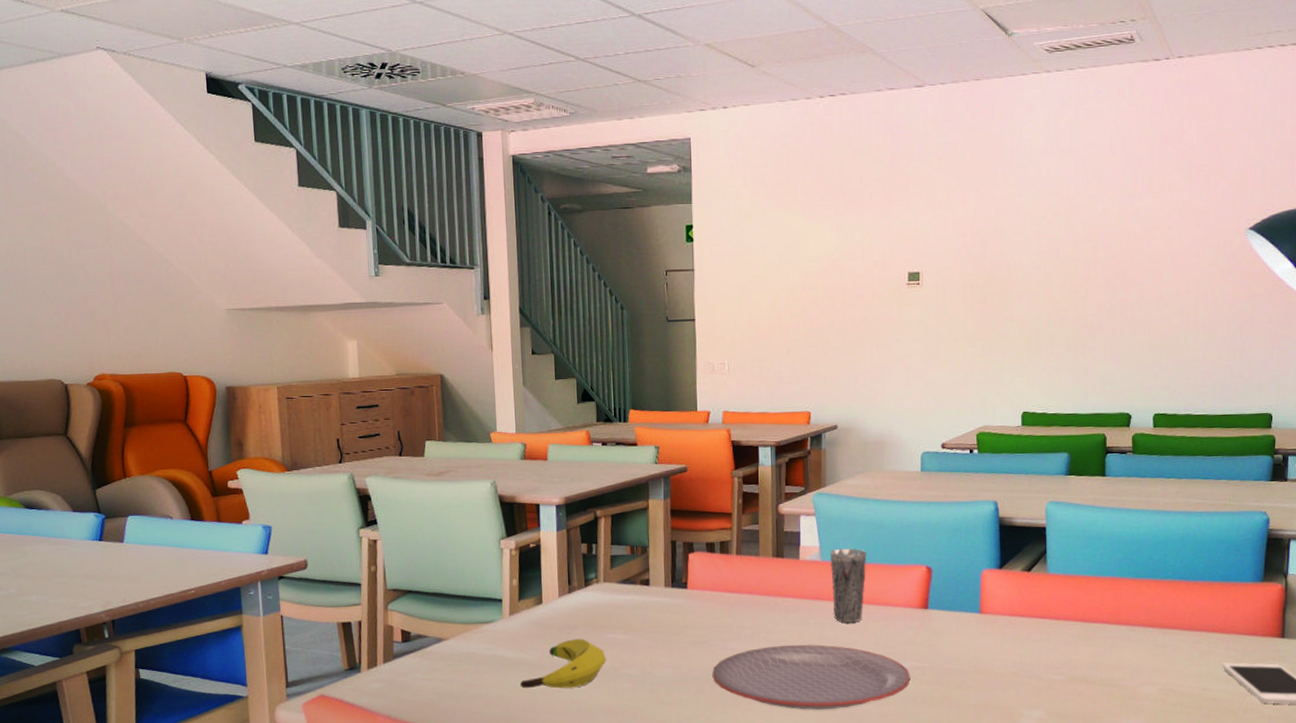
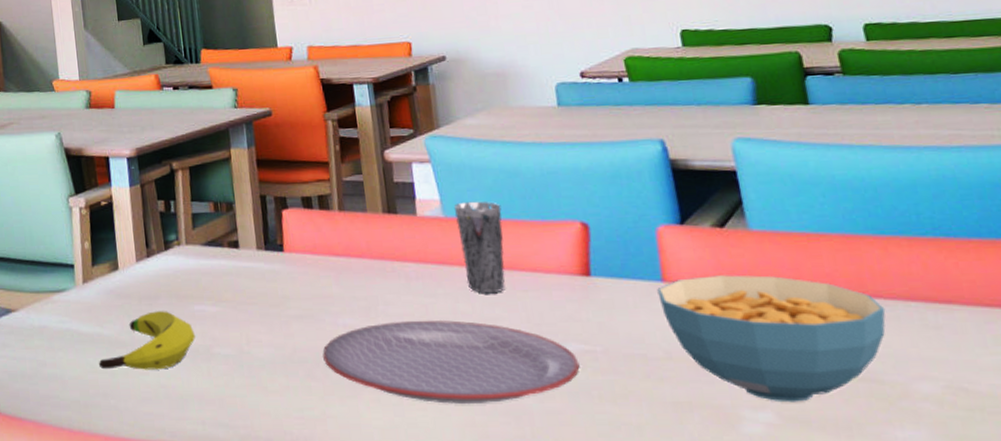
cereal bowl: none [975,608,1132,703] -> present [657,275,886,403]

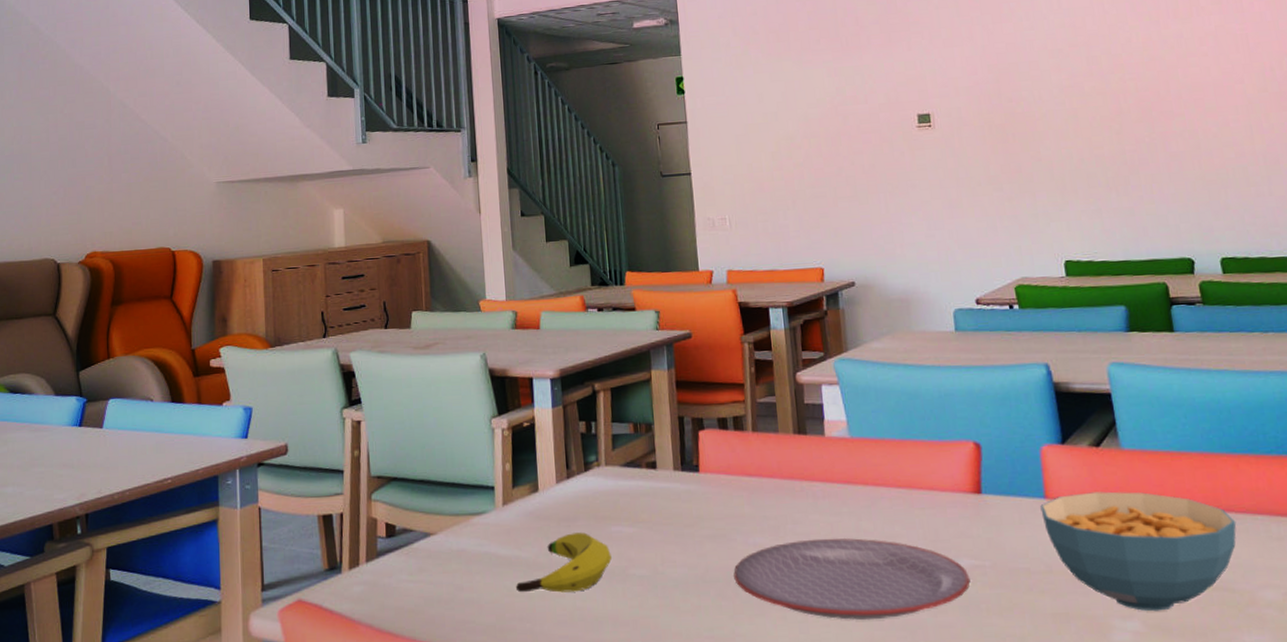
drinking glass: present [454,200,505,293] -> none [859,421,905,511]

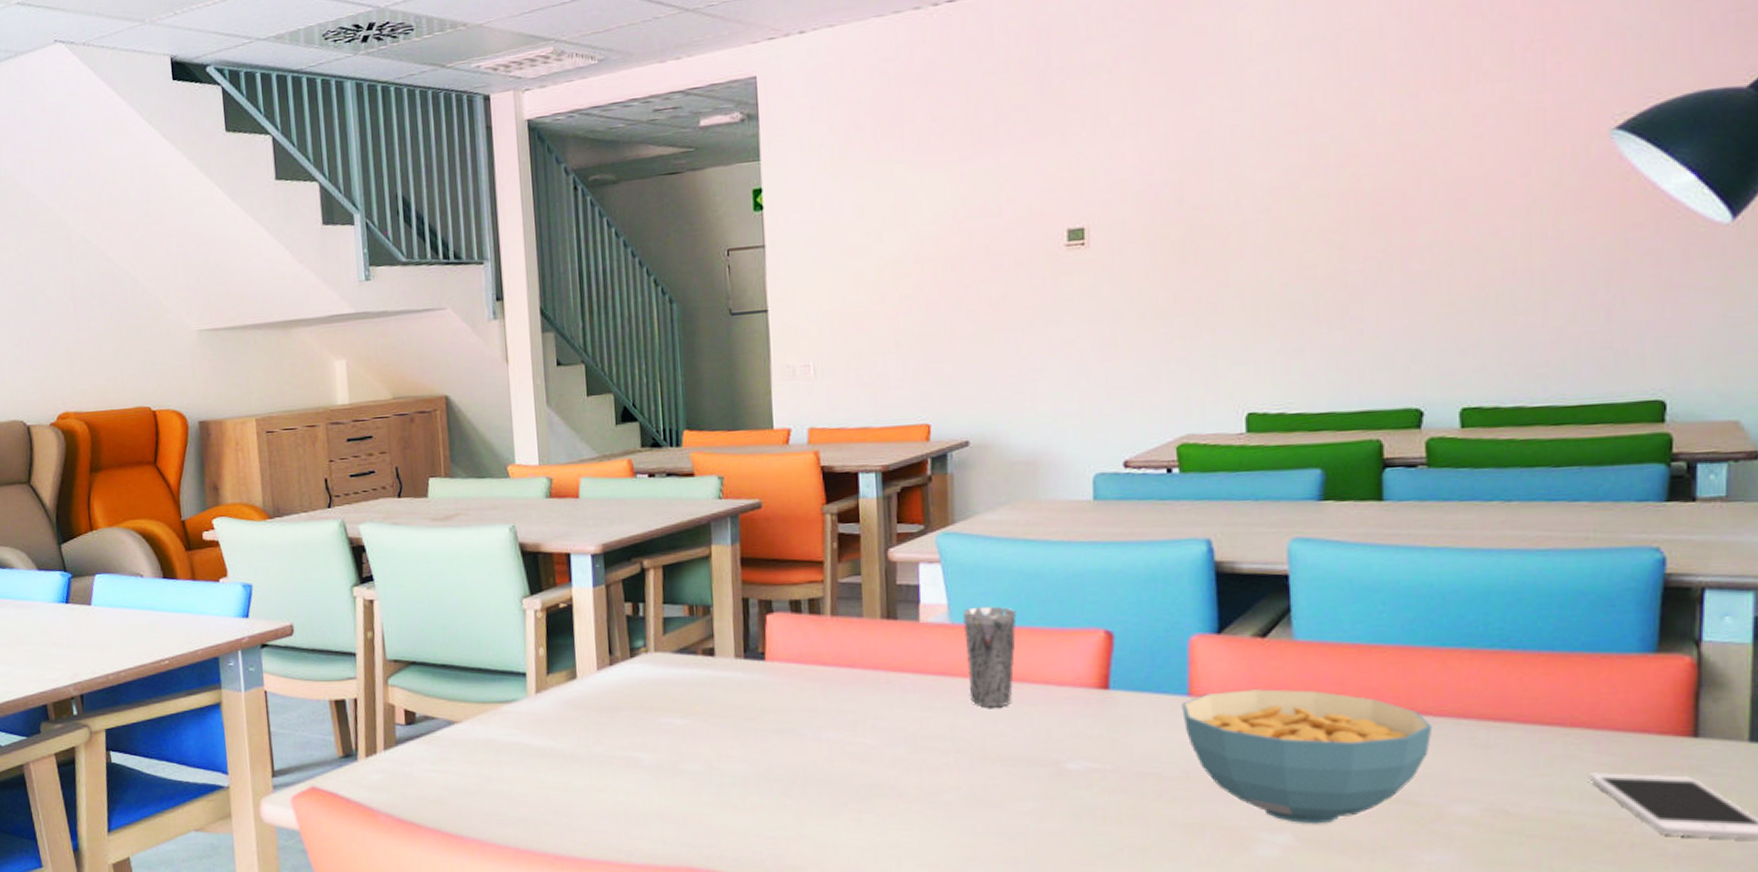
banana: present [515,532,612,593] -> none [550,724,660,787]
plate: present [734,538,971,620] -> none [801,735,1086,824]
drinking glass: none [859,421,905,511] -> present [962,606,1017,707]

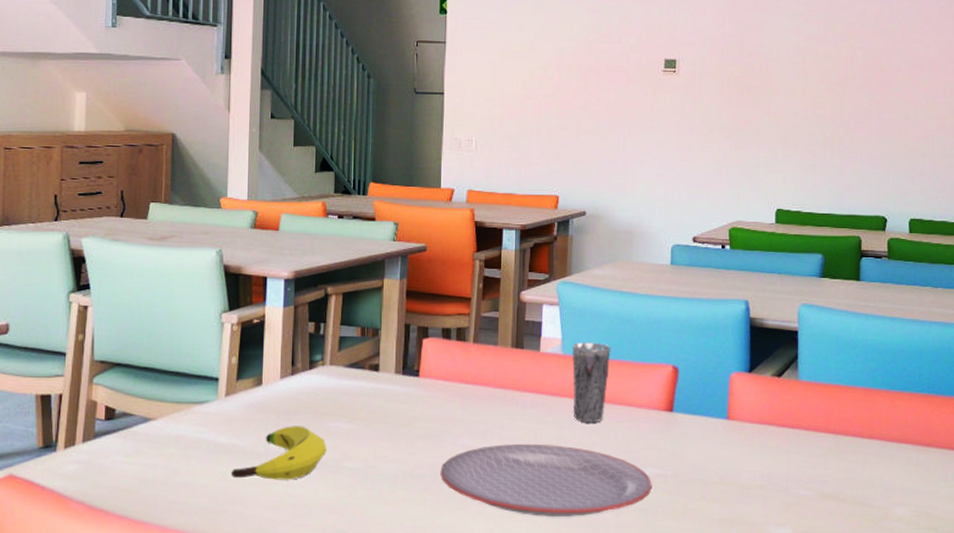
banana: none [550,724,660,787] -> present [230,426,327,480]
plate: none [801,735,1086,824] -> present [440,443,652,517]
cereal bowl: present [1182,689,1433,825] -> none [722,416,884,521]

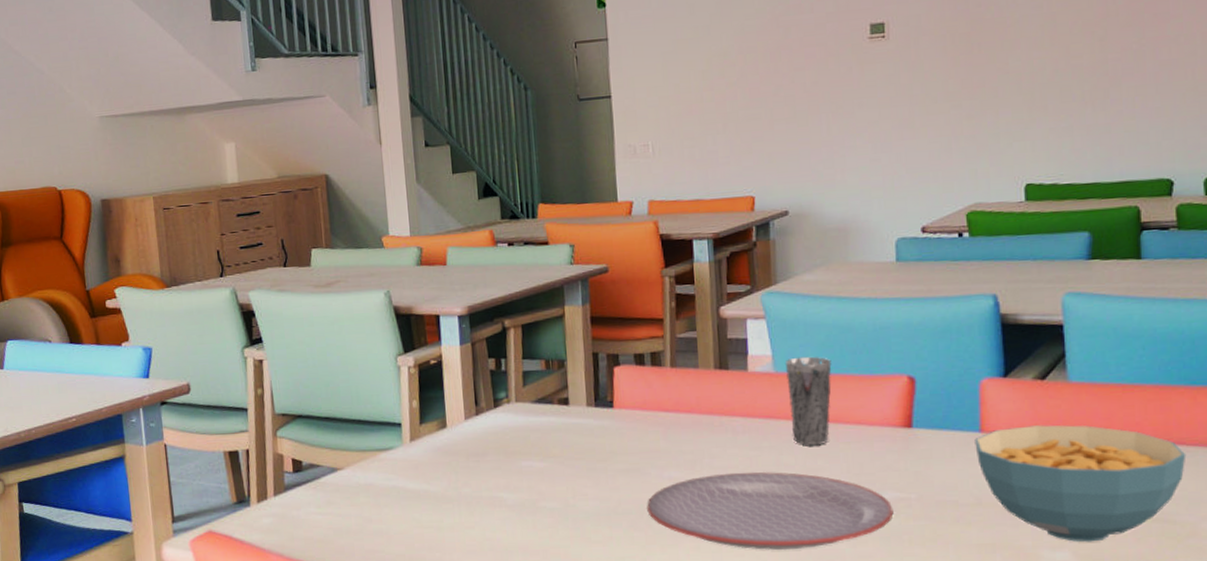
banana: present [230,426,327,480] -> none [424,467,522,525]
cereal bowl: none [722,416,884,521] -> present [974,425,1187,543]

